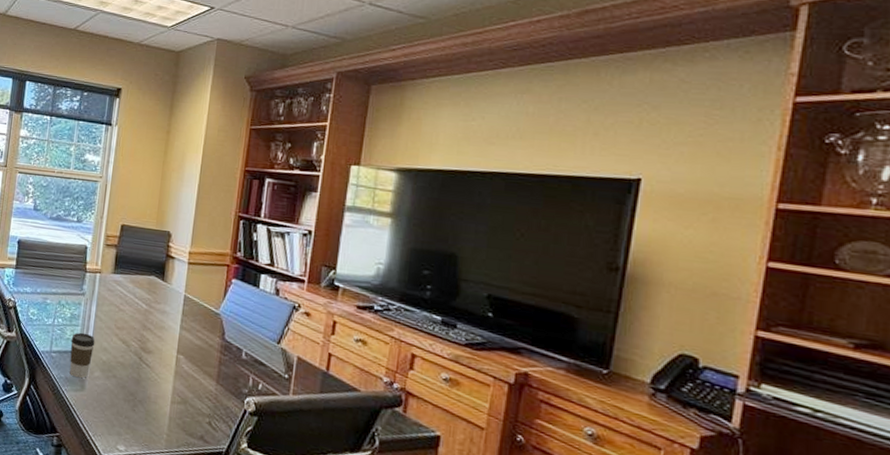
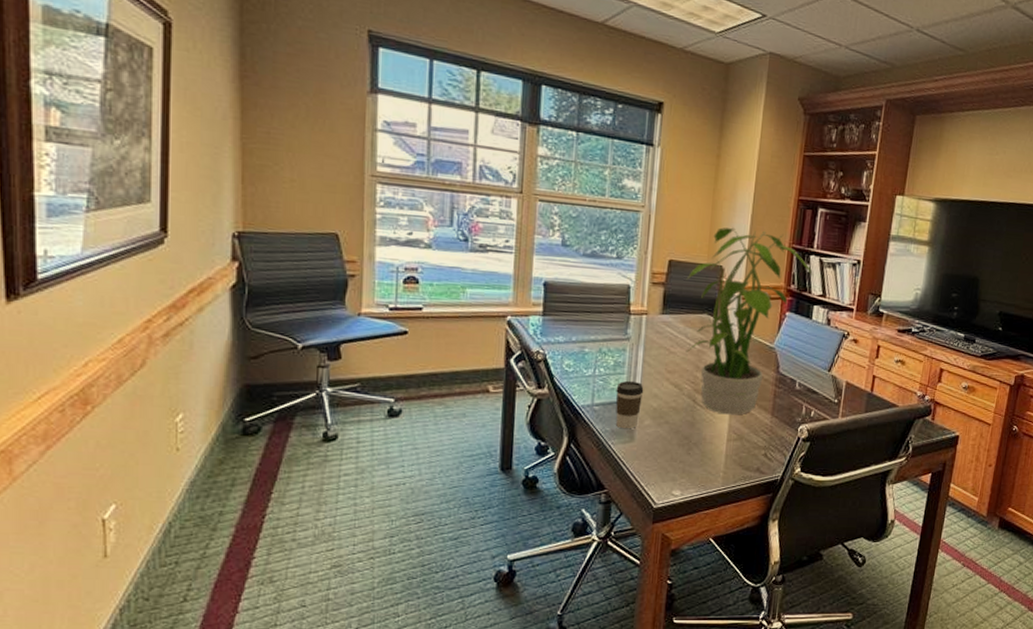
potted plant: none [134,196,261,378] -> present [686,227,814,415]

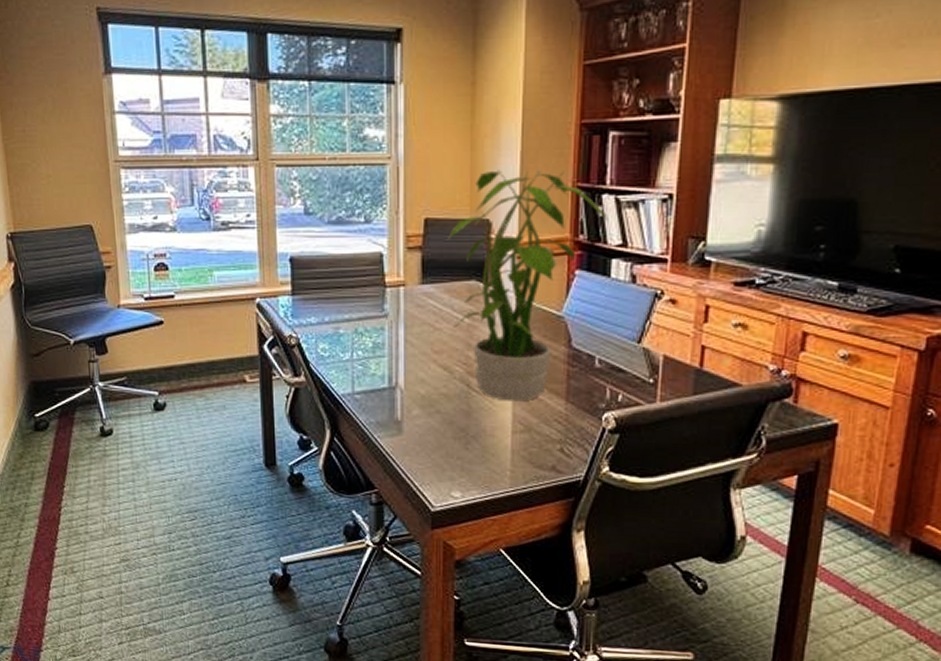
coffee cup: present [616,380,644,429] -> none [377,364,409,421]

